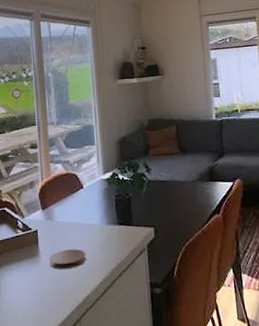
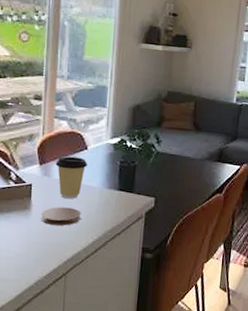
coffee cup: none [56,197,86,241] -> present [55,156,88,200]

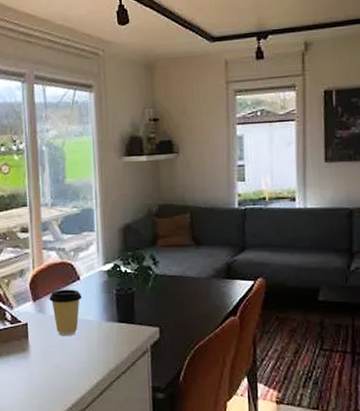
coaster: present [41,207,81,226] -> none [40,346,82,368]

